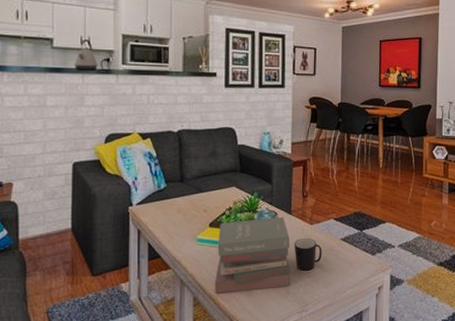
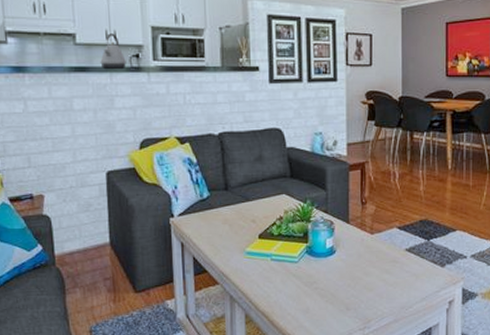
books: present [214,216,291,294] -> none [267,226,351,310]
mug: present [294,237,322,273] -> none [353,248,385,287]

